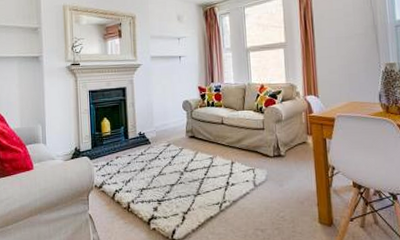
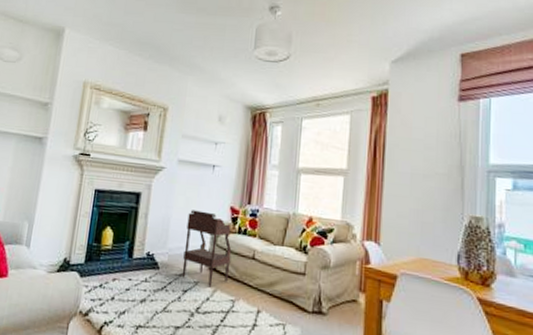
side table: none [166,93,206,151] -> present [182,210,232,288]

